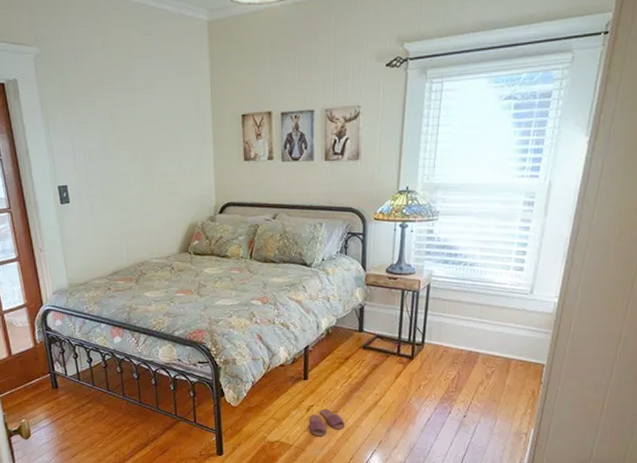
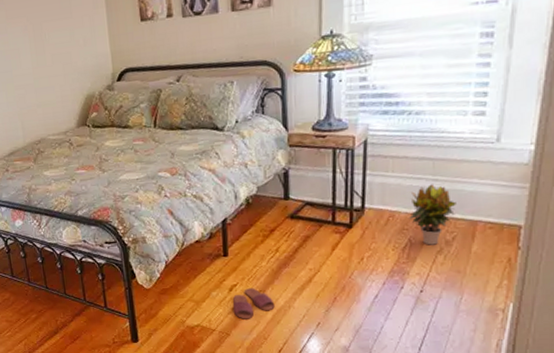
potted plant: none [459,326,496,378] -> present [409,184,456,245]

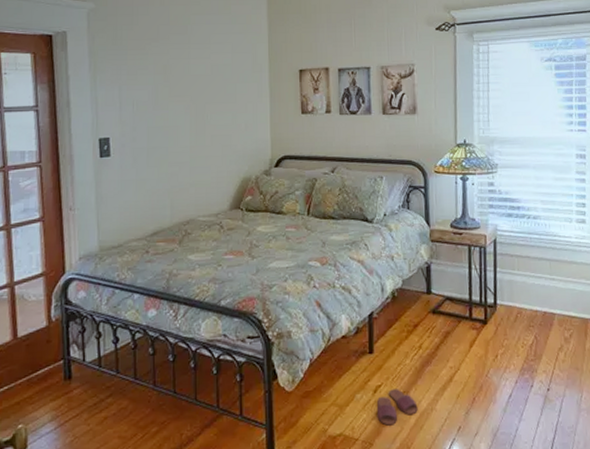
potted plant: present [409,184,456,245] -> none [534,283,570,342]

